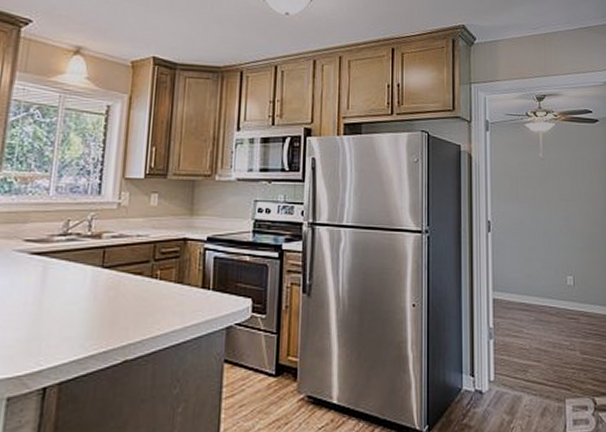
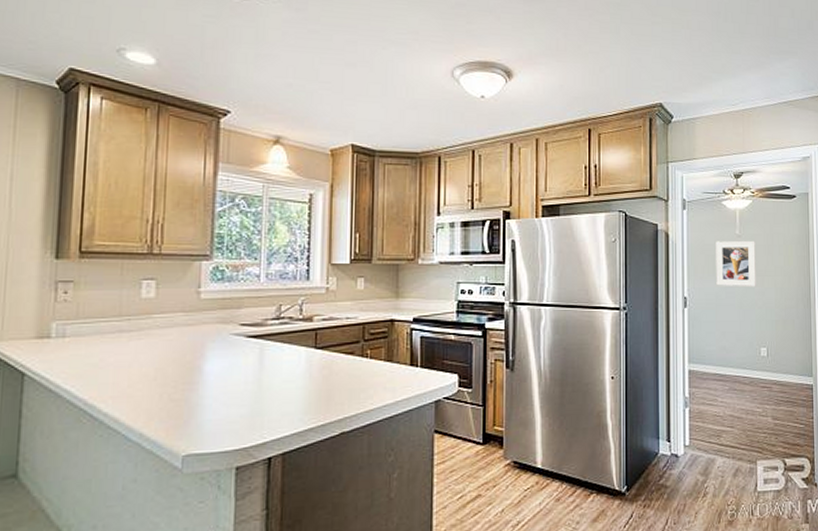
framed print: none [519,164,561,212] -> present [716,240,756,287]

